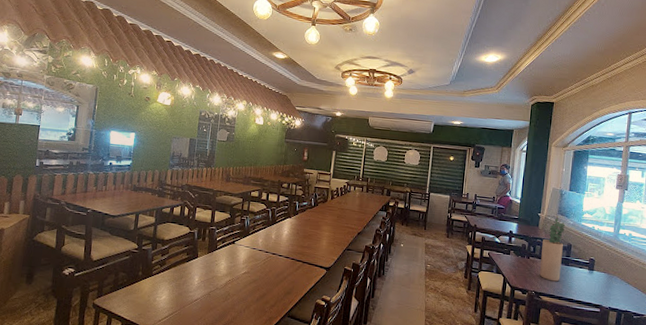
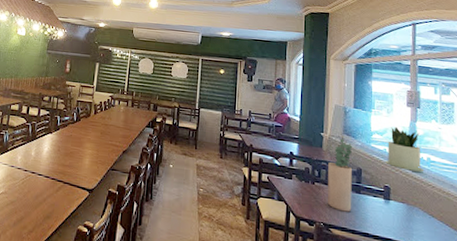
planter: none [592,207,626,247] -> present [384,126,425,173]

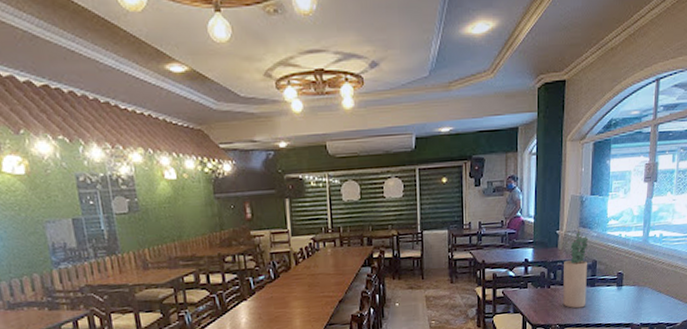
planter: present [384,126,425,173] -> none [619,207,656,253]

